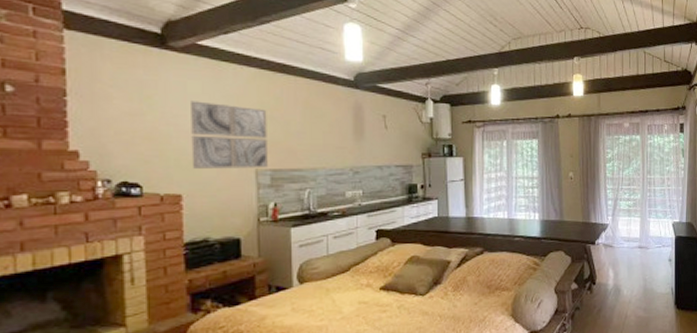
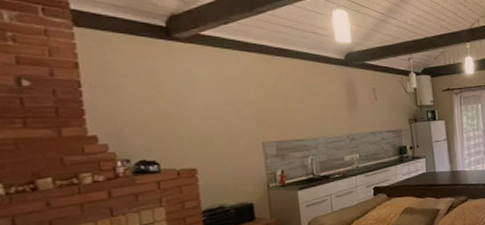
wall art: present [191,101,268,169] -> none [198,85,273,145]

